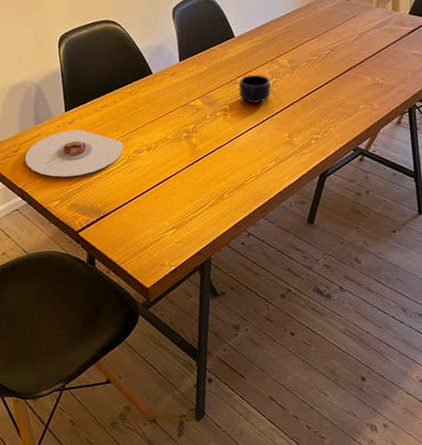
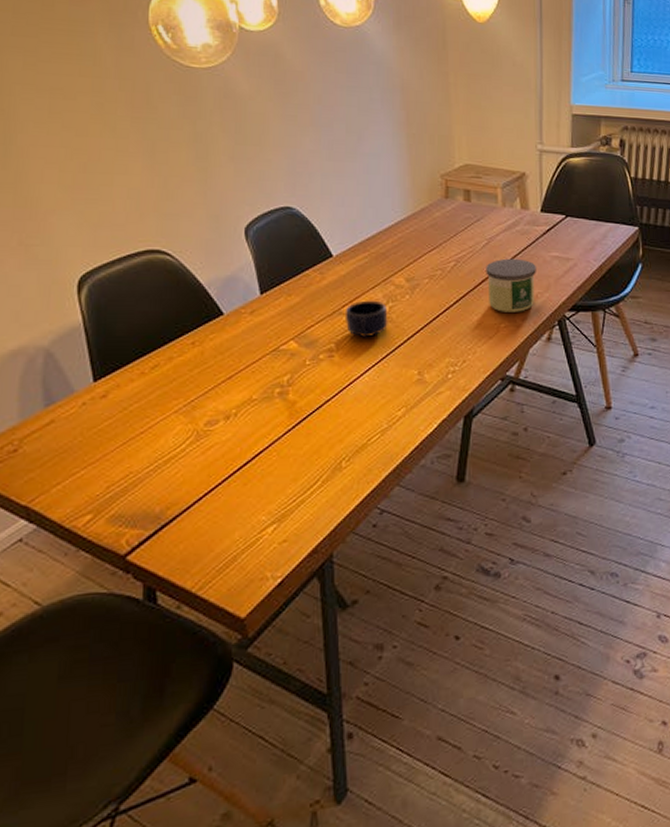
plate: present [25,129,124,177] -> none [31,403,189,479]
candle: none [352,51,397,98] -> present [486,258,536,312]

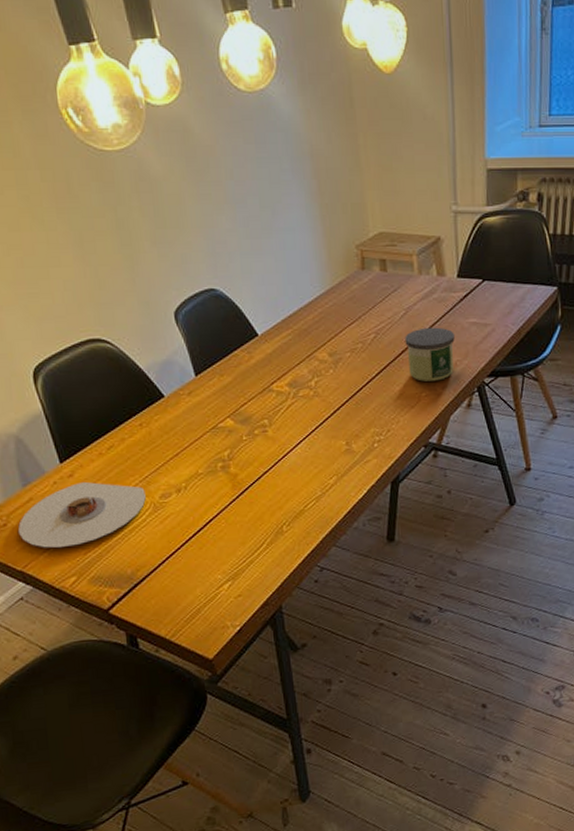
plate: none [31,403,189,479] -> present [18,481,146,548]
mug: present [344,300,388,338] -> none [274,376,315,413]

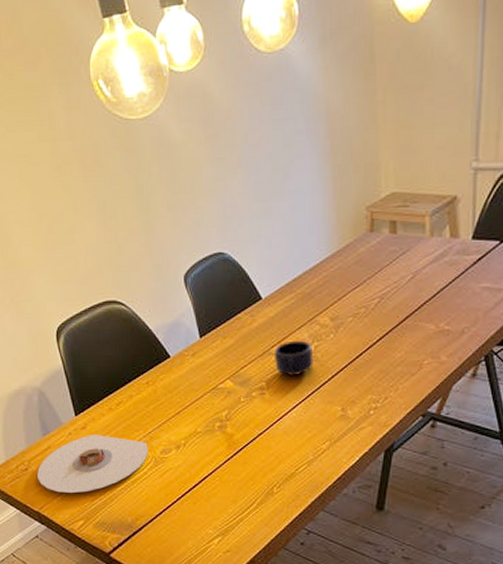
mug: none [274,376,315,413] -> present [274,340,314,377]
candle: present [405,327,455,382] -> none [410,292,464,349]

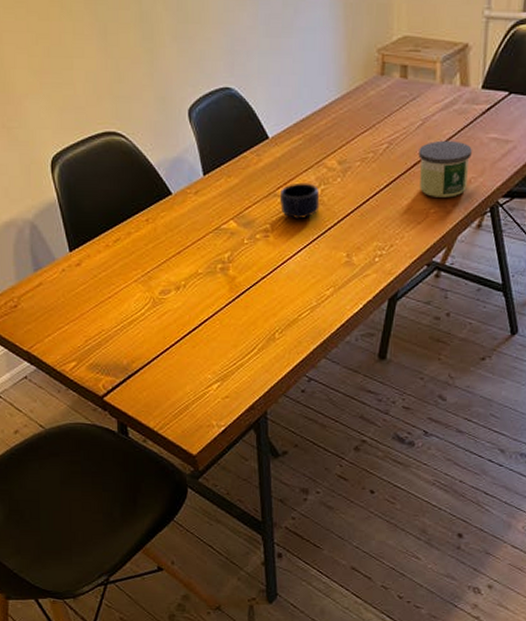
plate: present [37,434,148,493] -> none [27,271,146,333]
candle: none [410,292,464,349] -> present [418,140,472,198]

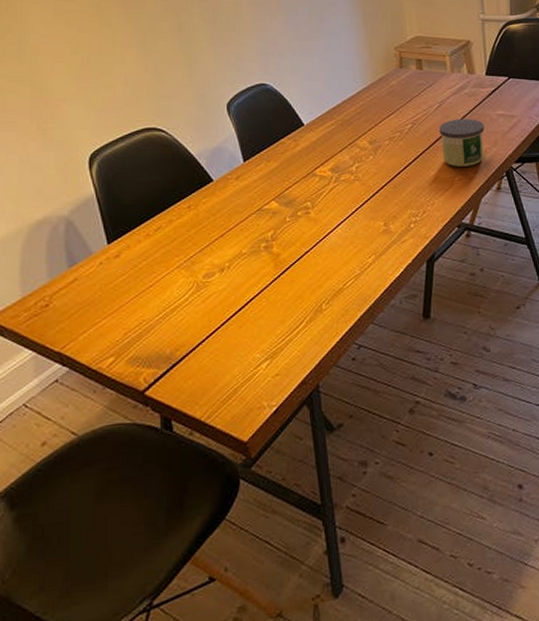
mug: present [279,182,320,220] -> none [317,162,356,196]

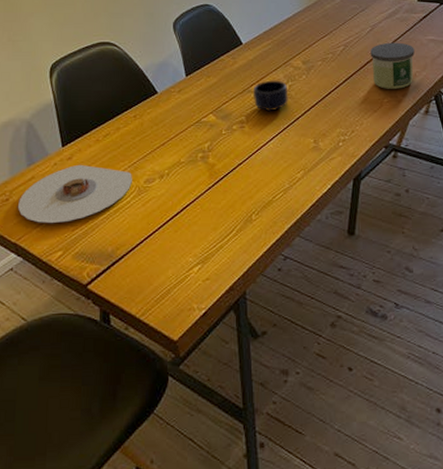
plate: none [60,262,189,329] -> present [18,164,132,223]
mug: none [317,162,356,196] -> present [253,80,288,112]

